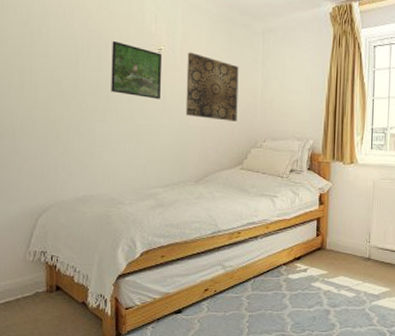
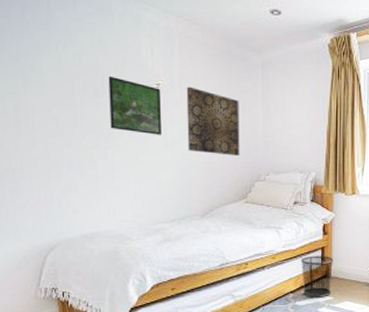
waste bin: none [294,226,330,271] -> present [300,256,334,298]

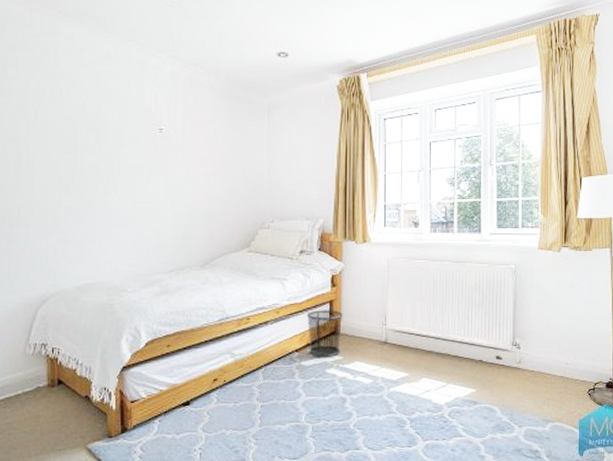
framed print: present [108,75,162,135] -> none [111,121,164,181]
wall art: present [186,86,240,156] -> none [189,131,244,202]

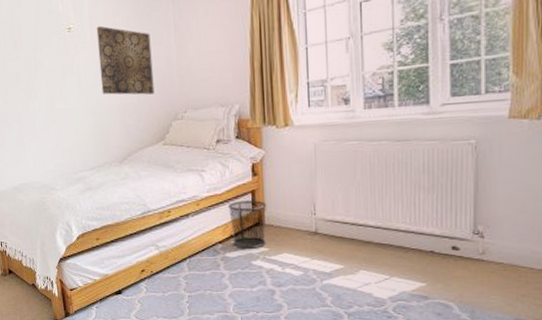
wall art: none [189,131,244,202] -> present [96,26,155,95]

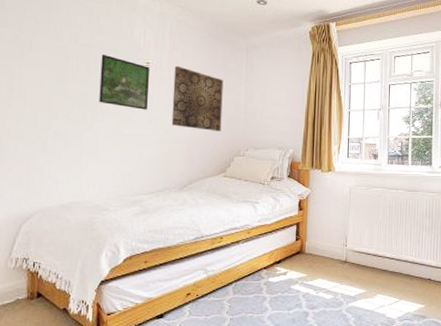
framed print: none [24,26,76,82] -> present [99,54,150,110]
waste bin: present [227,200,267,249] -> none [275,231,308,274]

